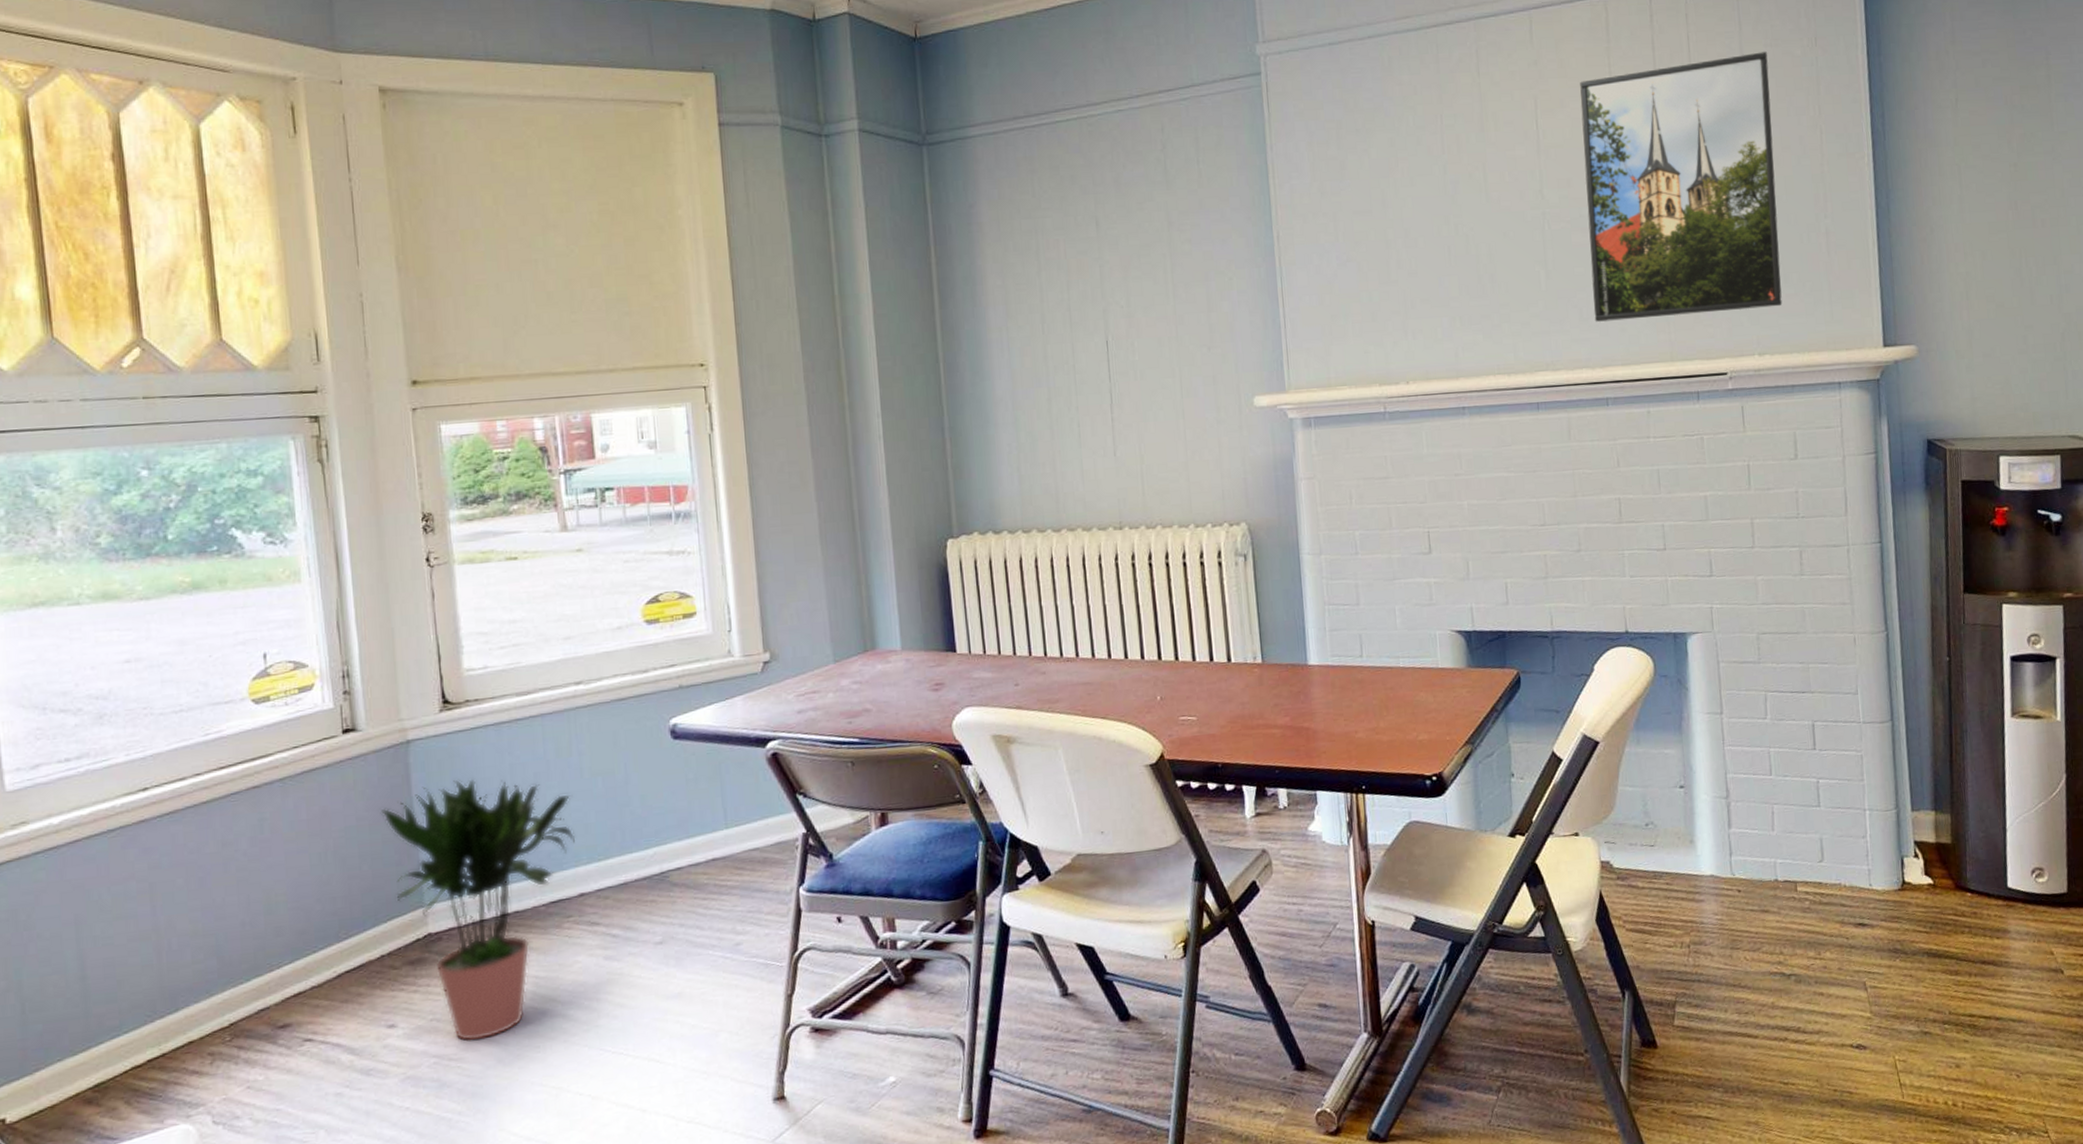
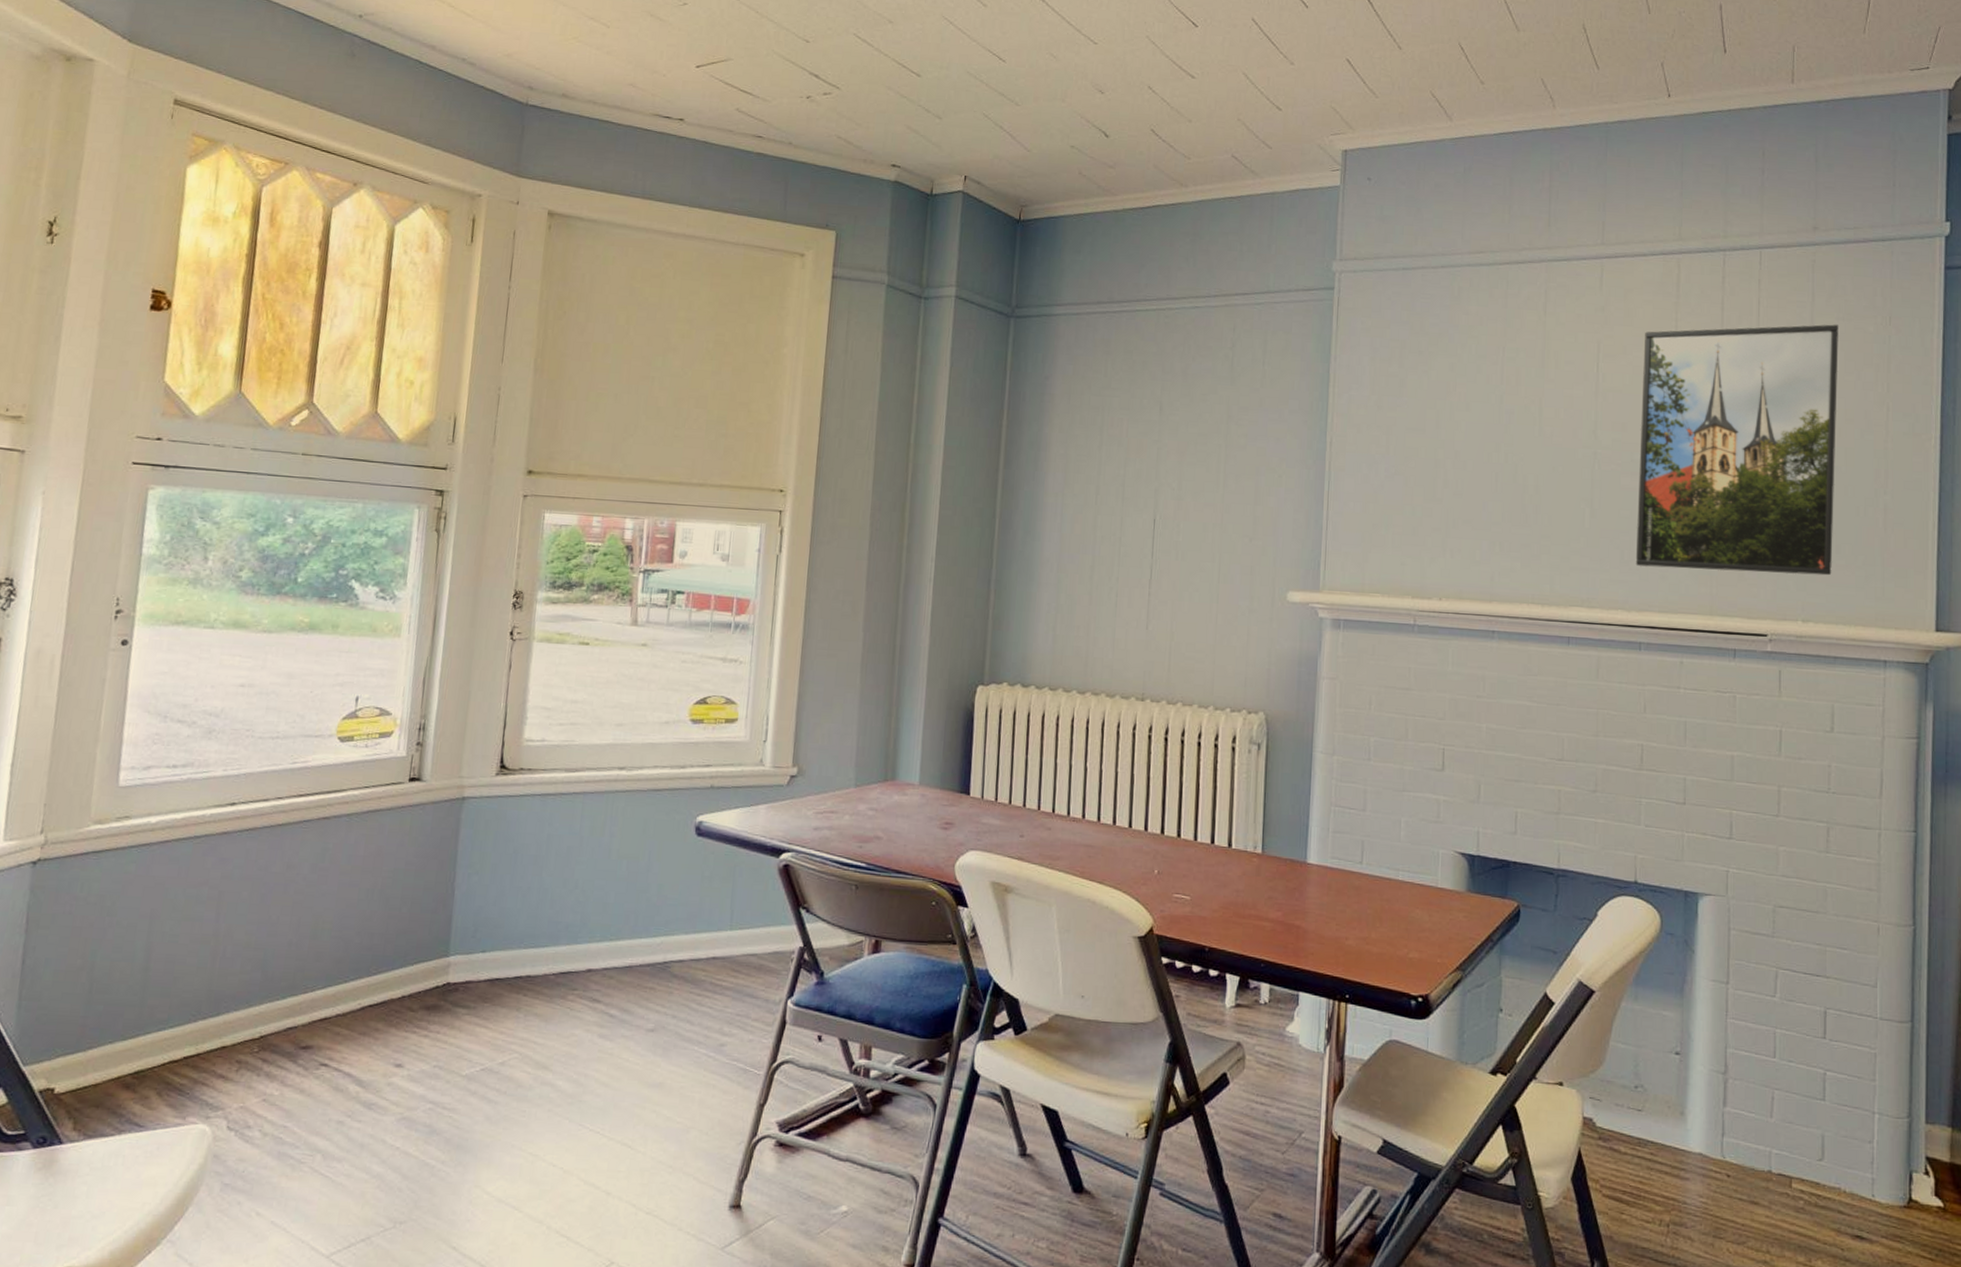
potted plant: present [381,779,575,1042] -> none [426,841,596,1095]

